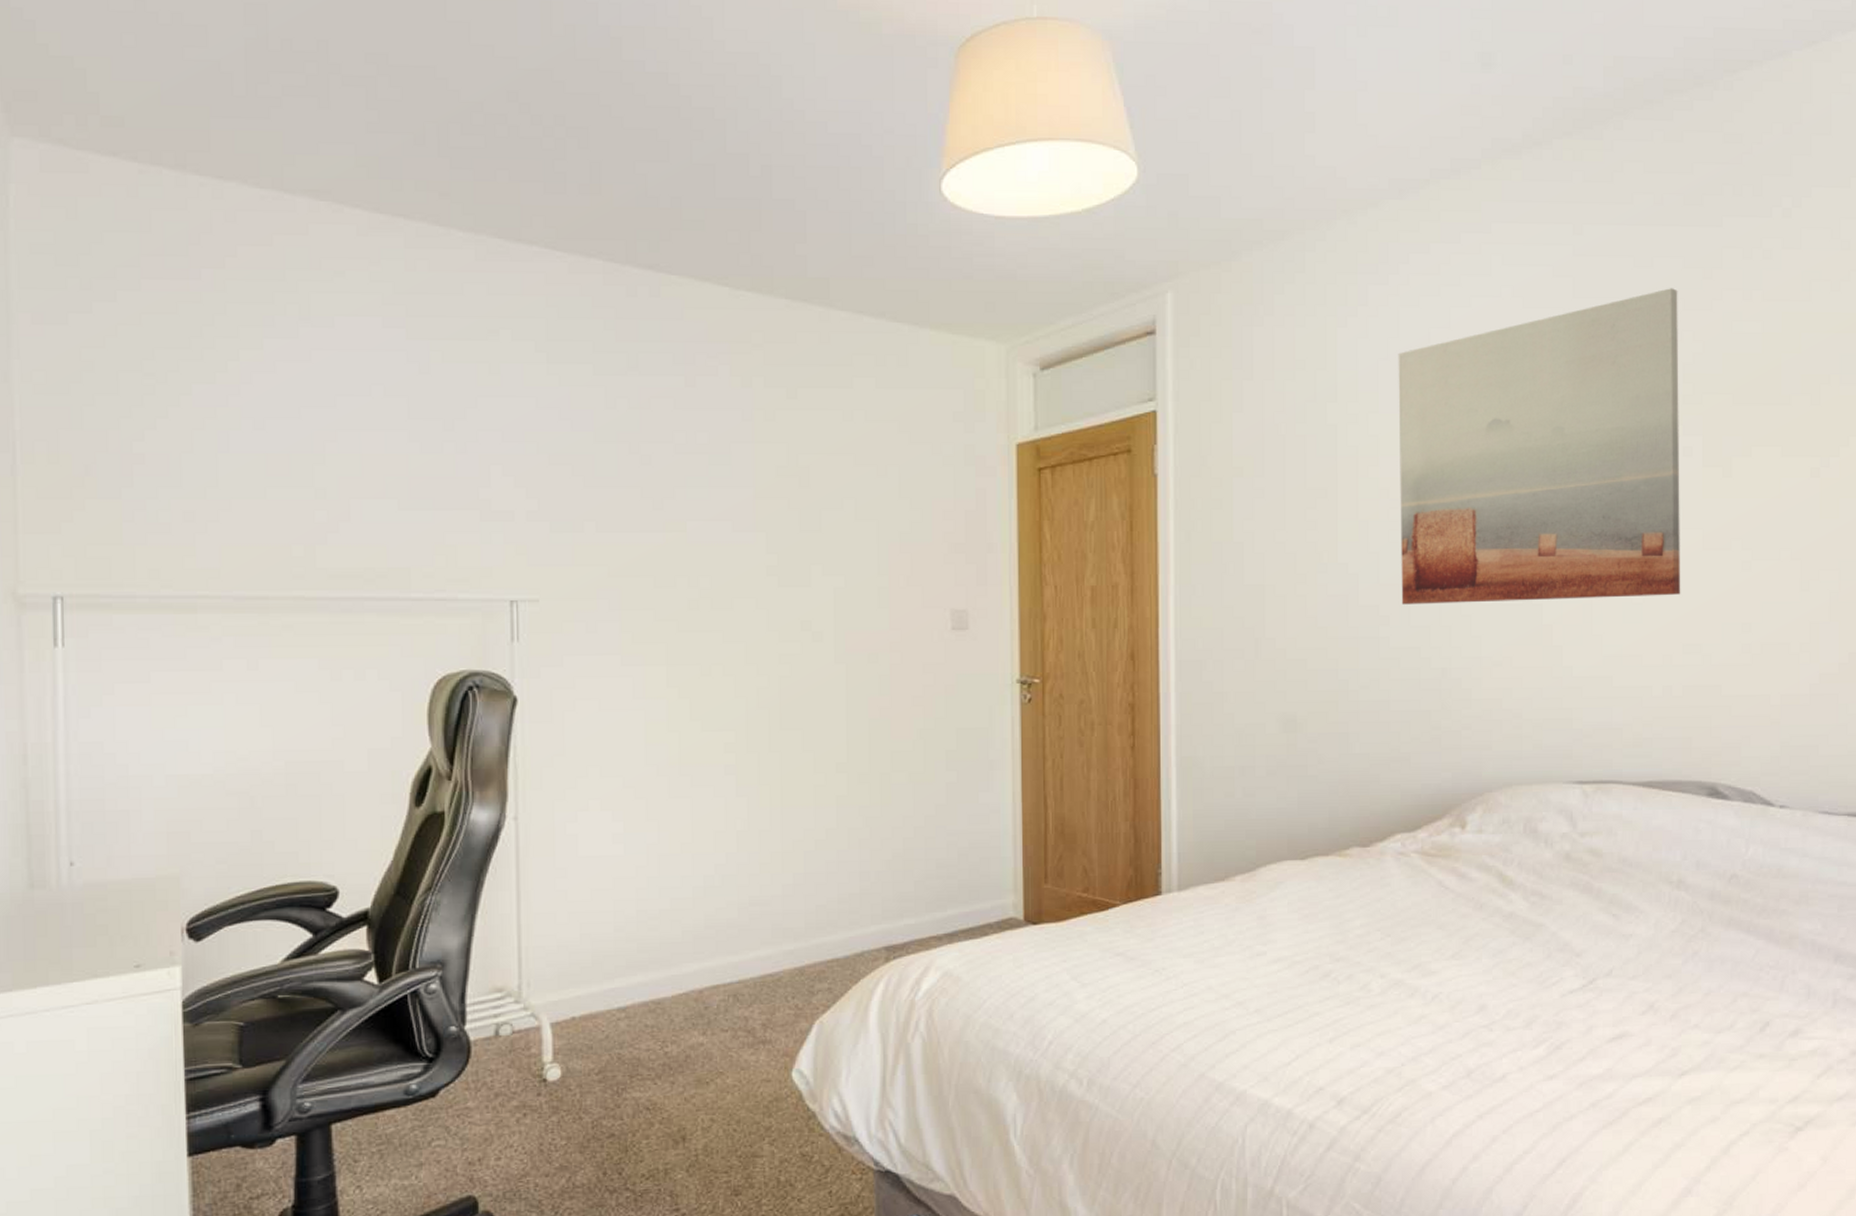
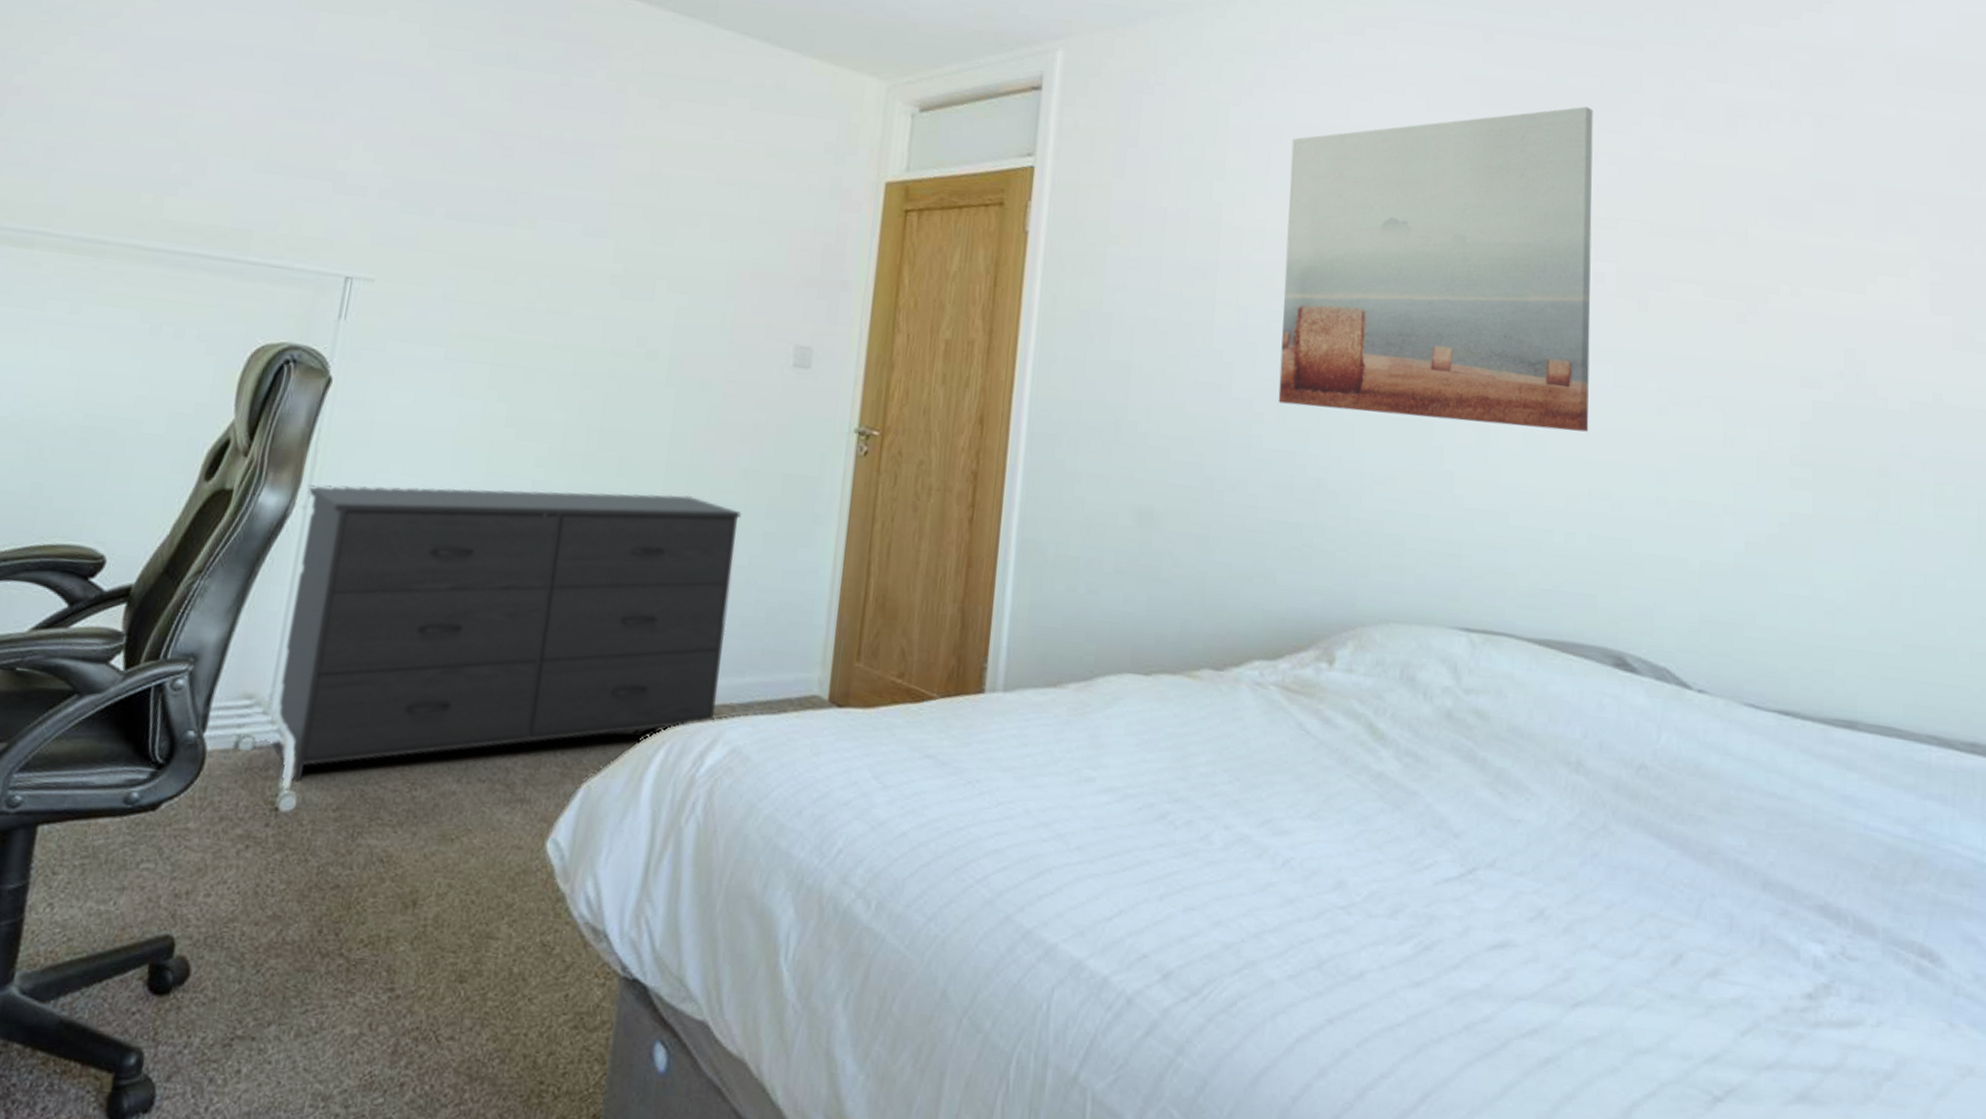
dresser: none [514,760,924,1056] -> present [271,484,741,783]

